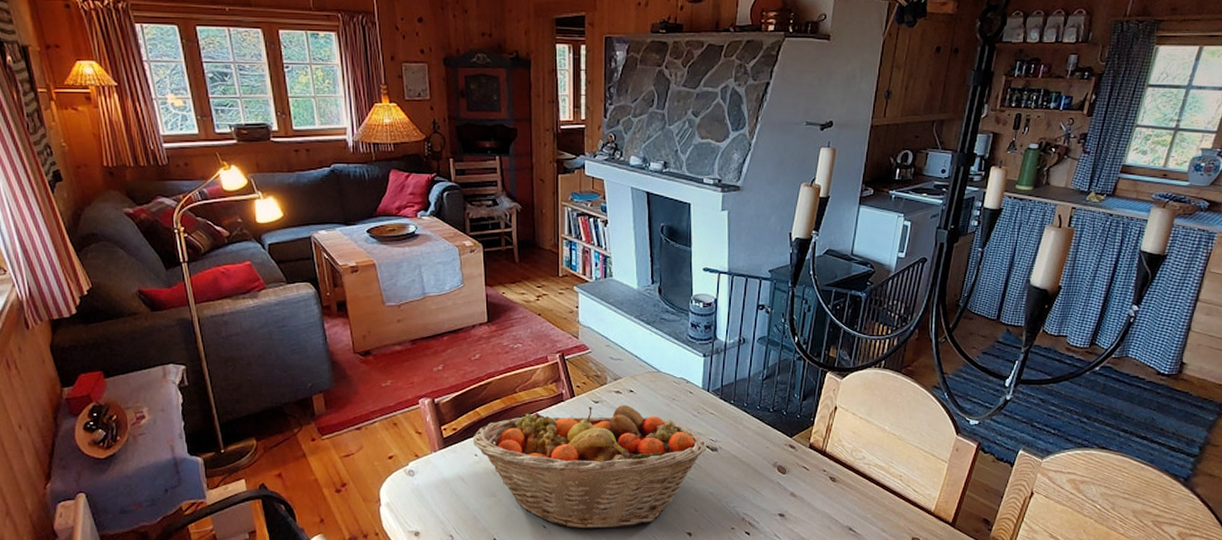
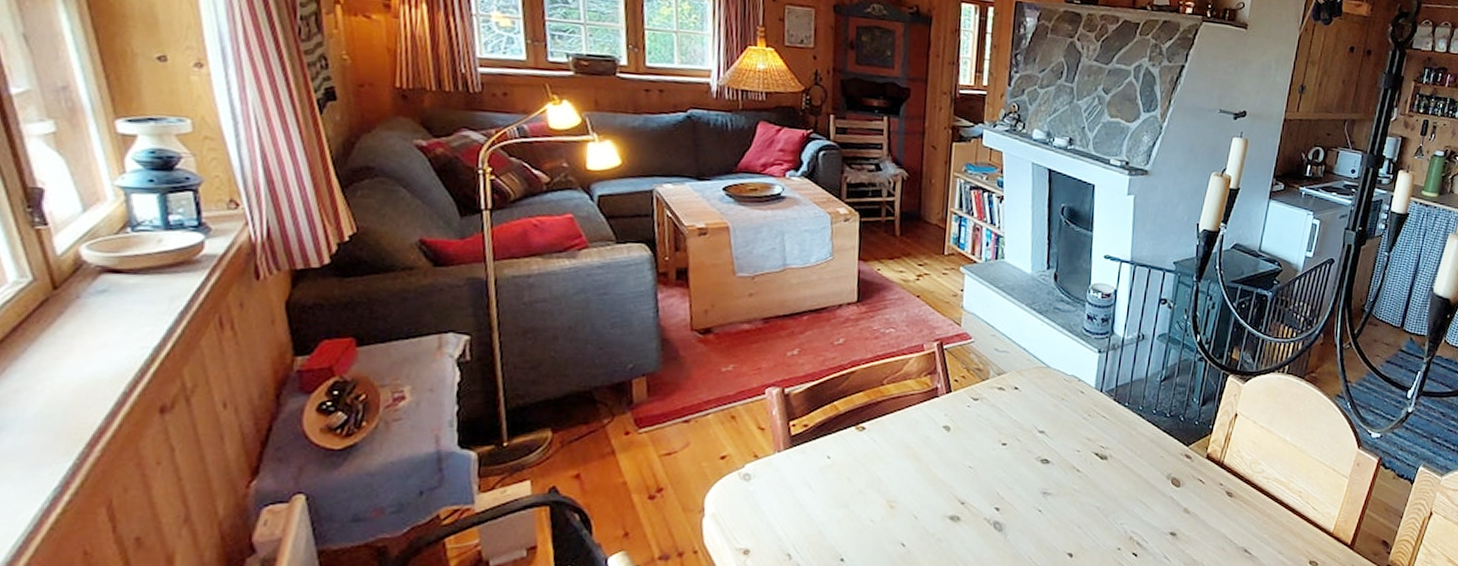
fruit basket: present [472,404,707,531] -> none [826,403,1096,550]

